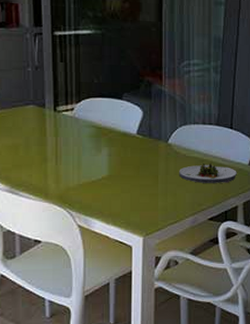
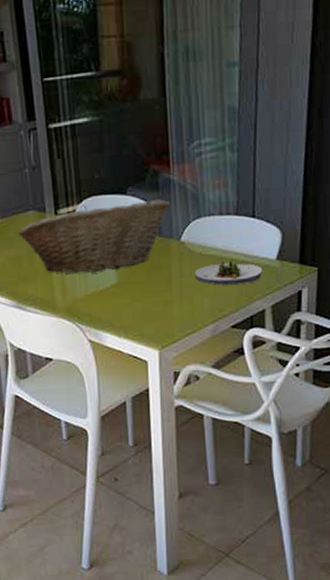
fruit basket: none [16,105,161,164] -> present [17,199,170,274]

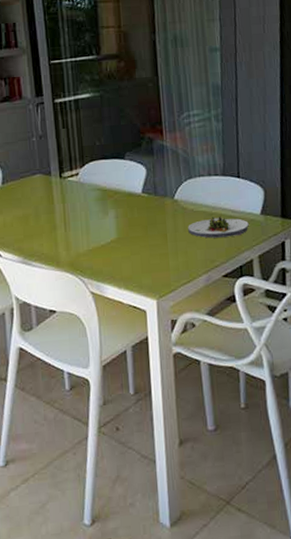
fruit basket: present [17,199,170,274] -> none [25,163,164,231]

